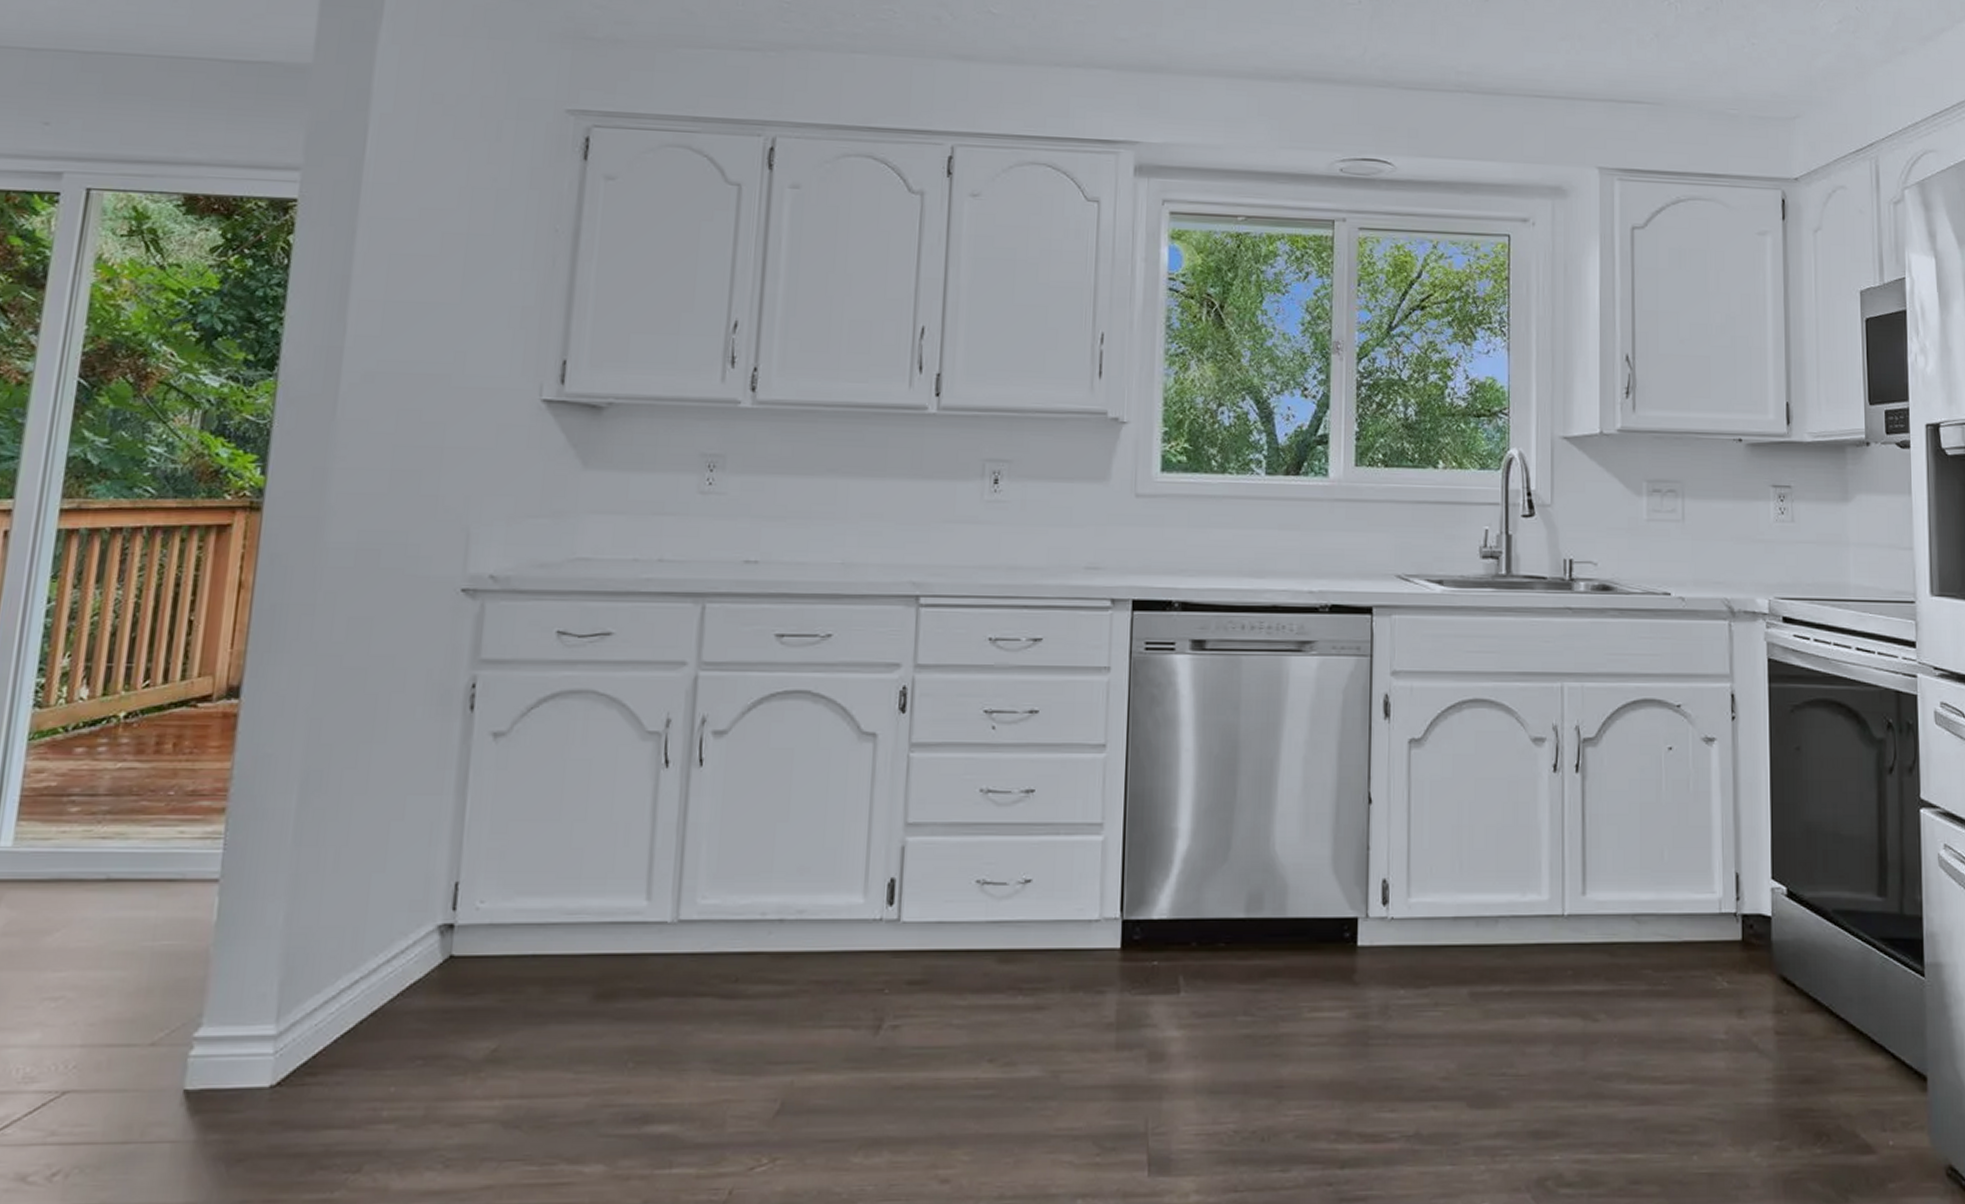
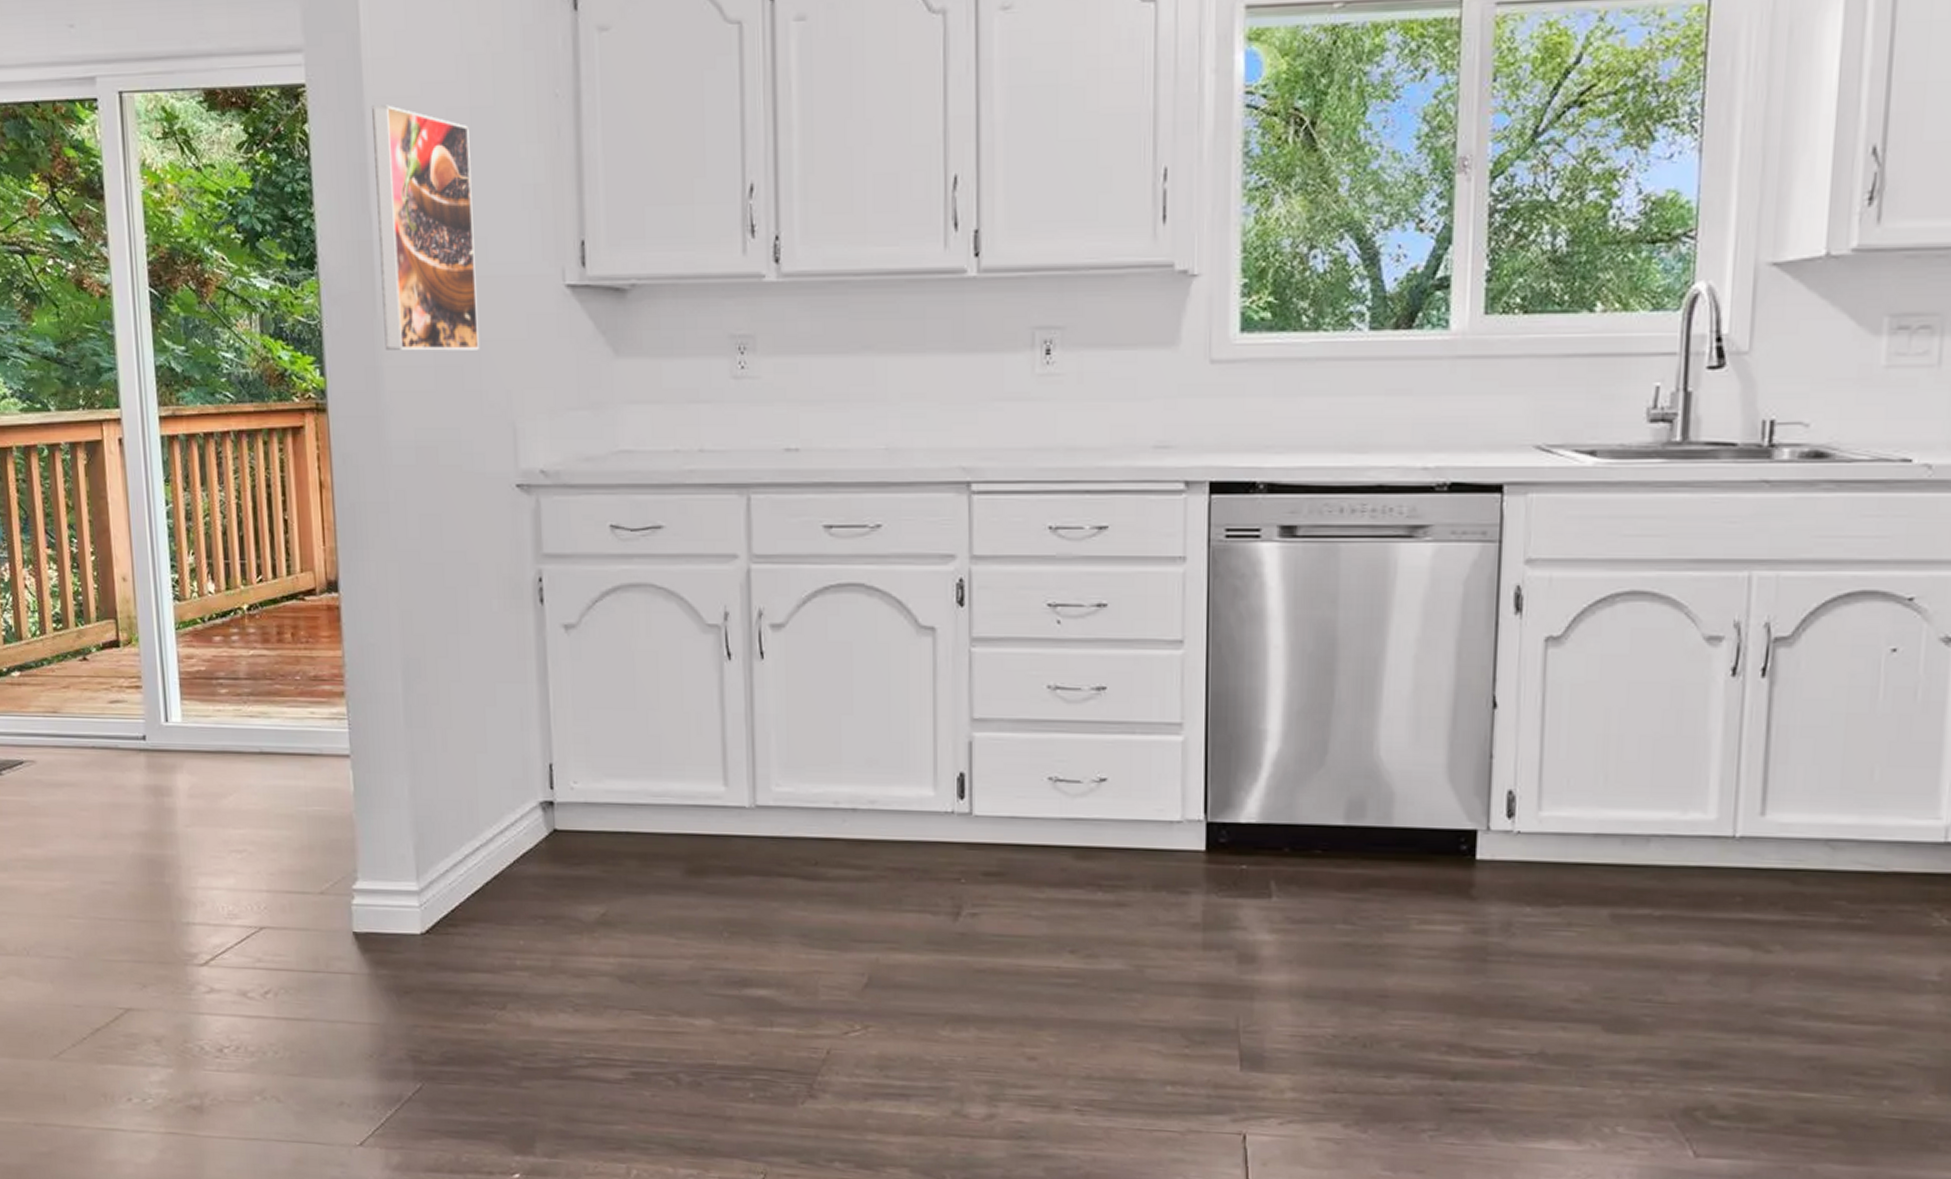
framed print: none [339,224,463,457] -> present [372,105,480,351]

